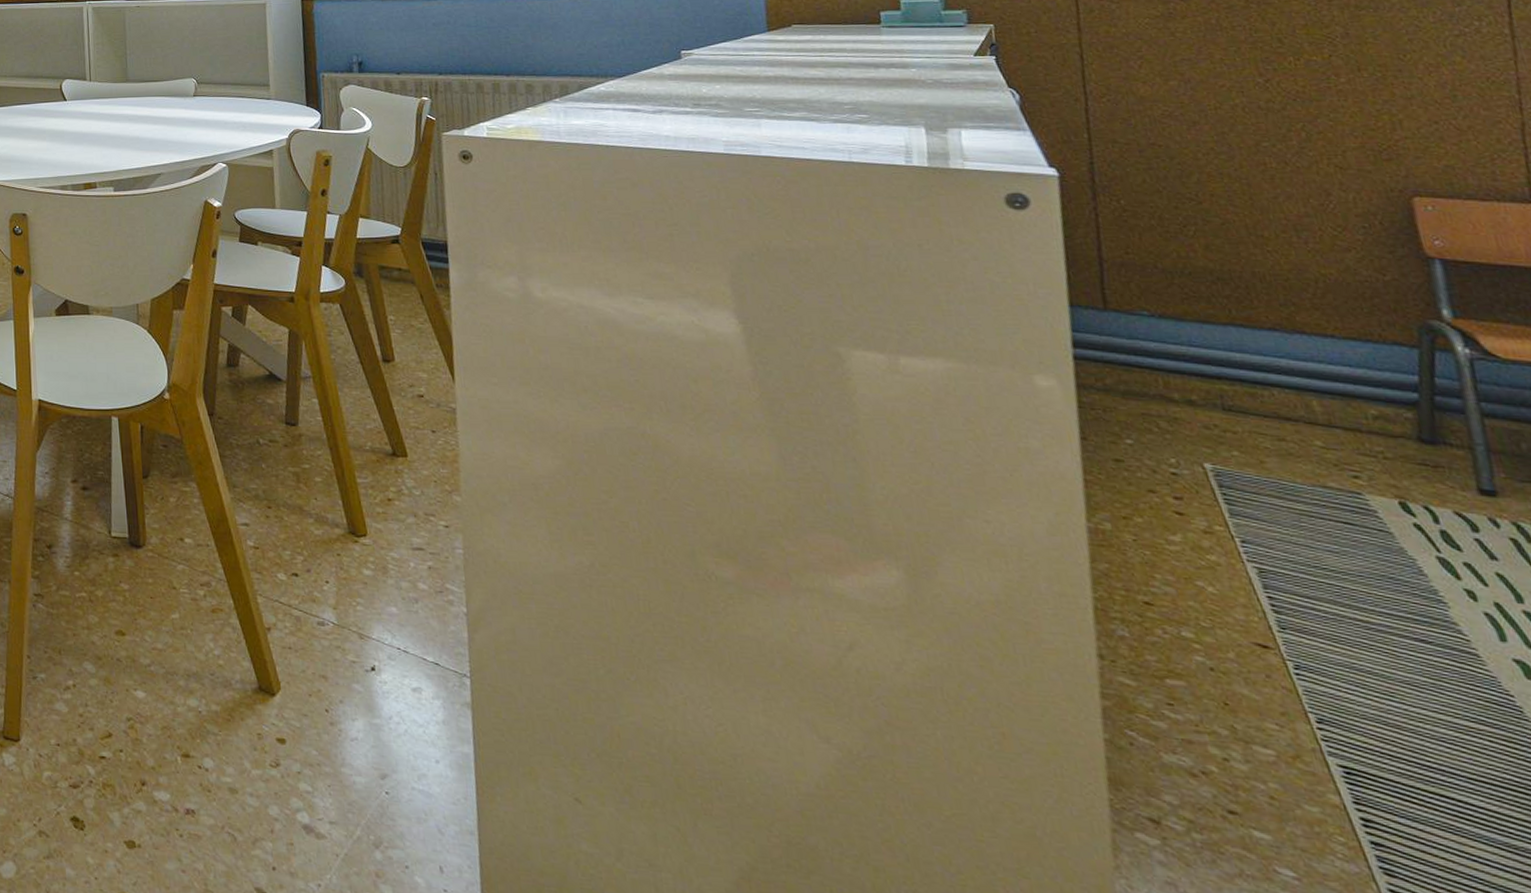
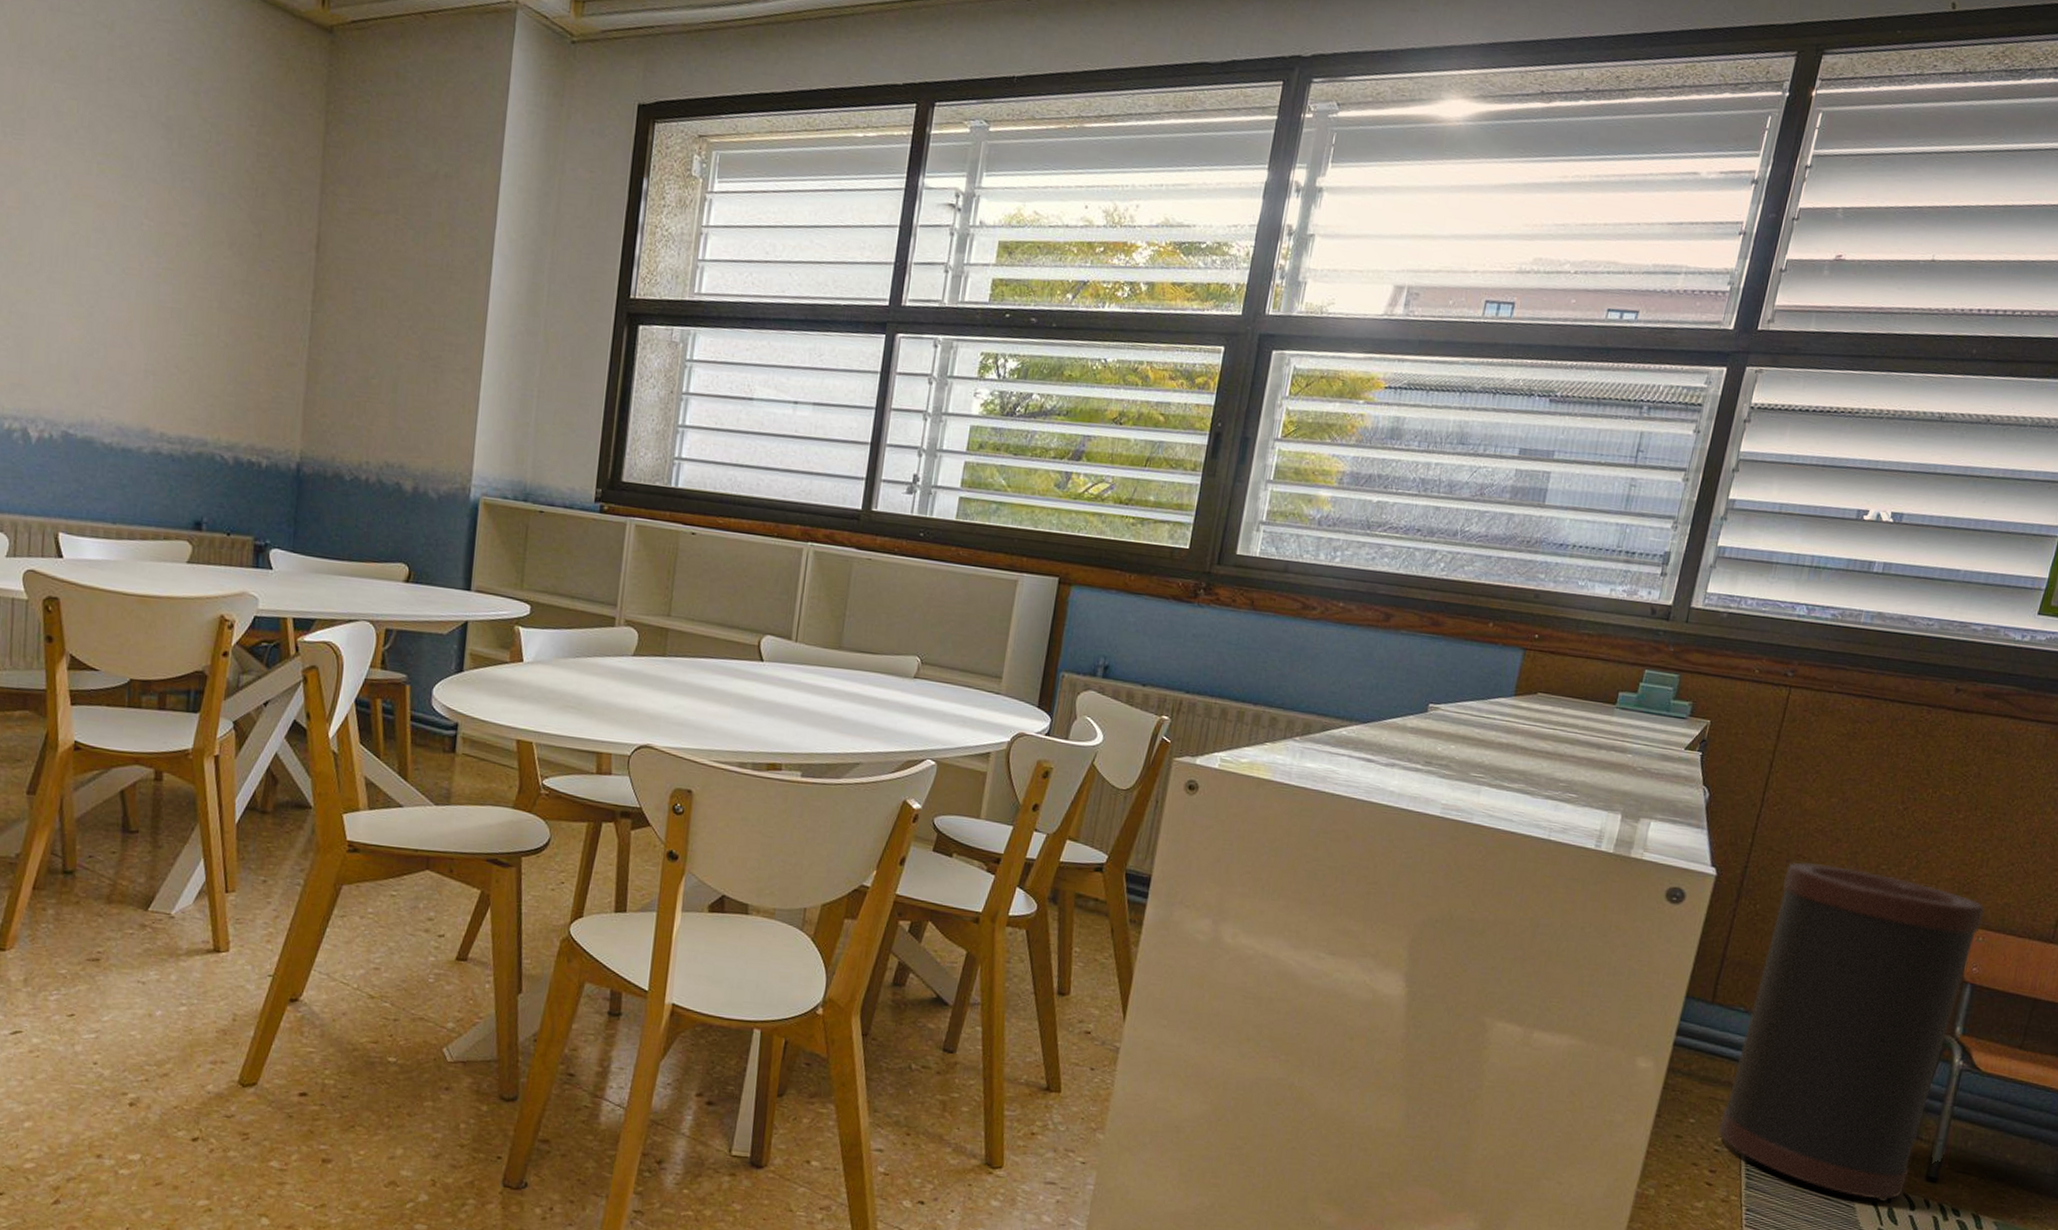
trash can: none [1142,150,1454,525] -> present [1718,862,1986,1203]

